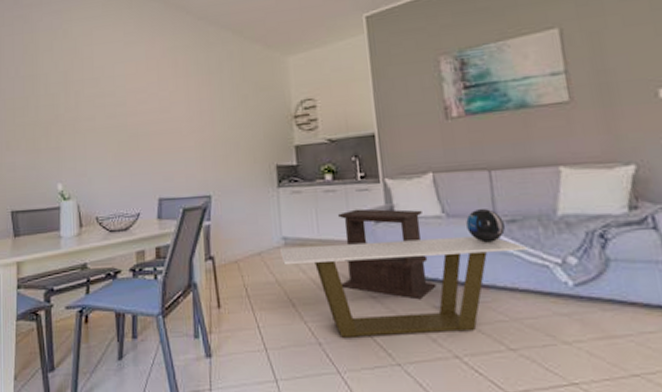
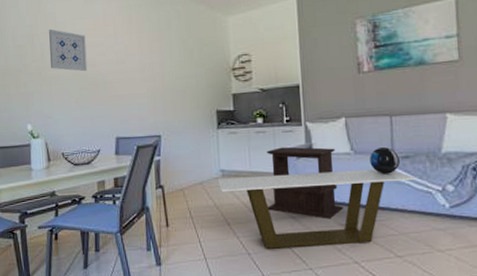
wall art: none [85,74,127,122] -> present [49,28,88,72]

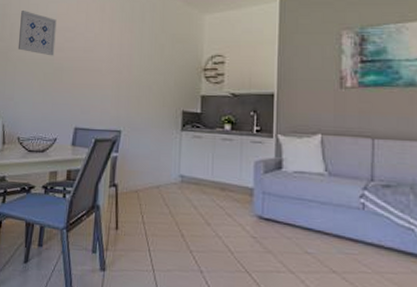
coffee table: present [217,169,416,249] -> none [175,184,397,278]
side table: present [267,147,343,219] -> none [226,158,311,245]
decorative sphere: present [370,147,400,174] -> none [346,172,379,203]

